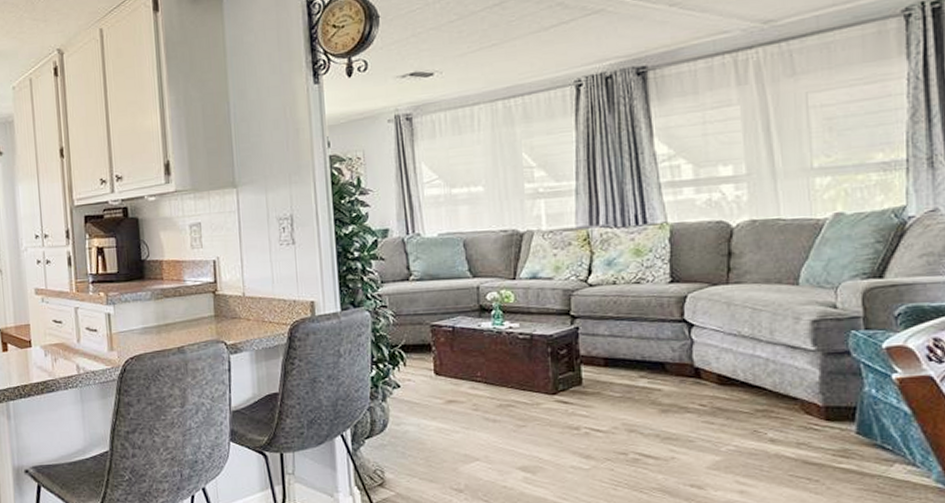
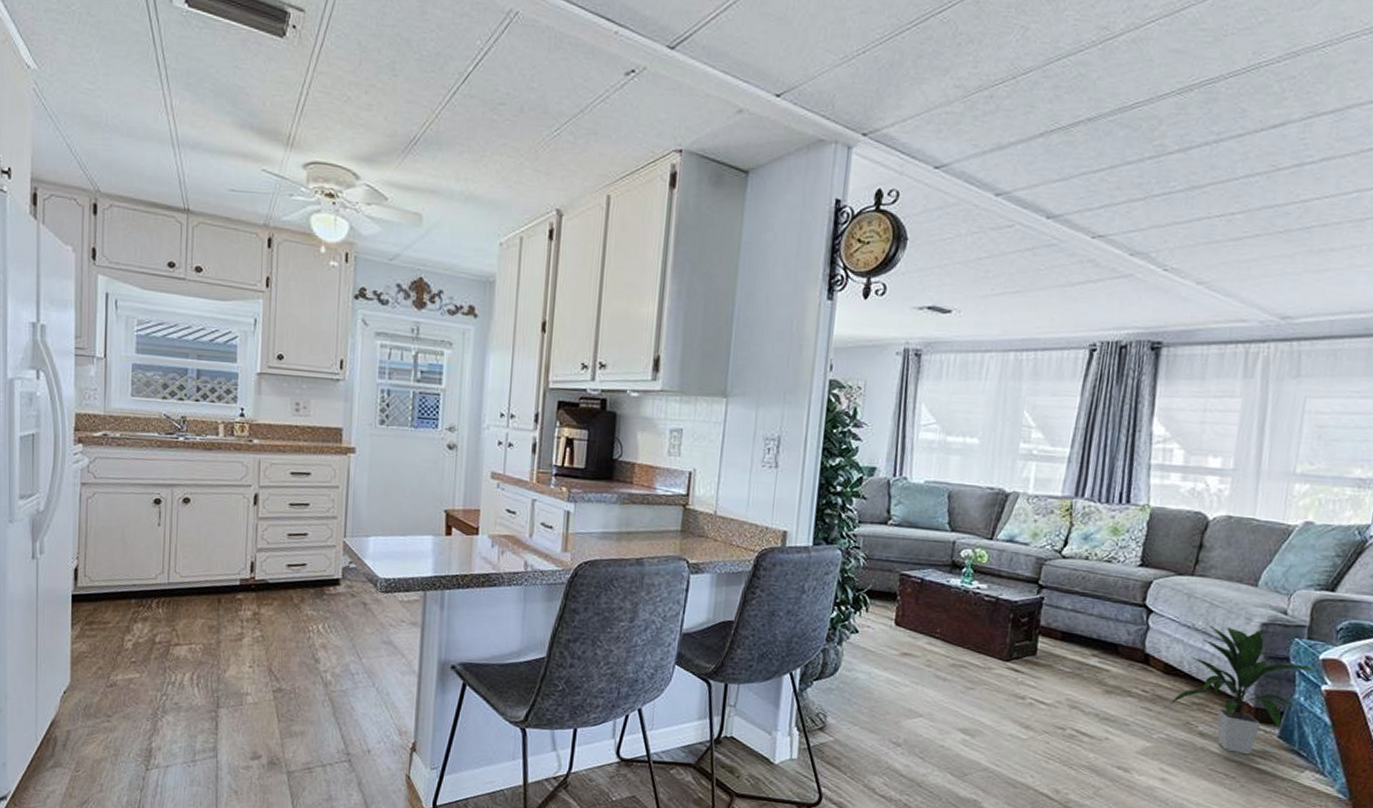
indoor plant: none [730,325,883,456] -> present [1168,624,1318,755]

